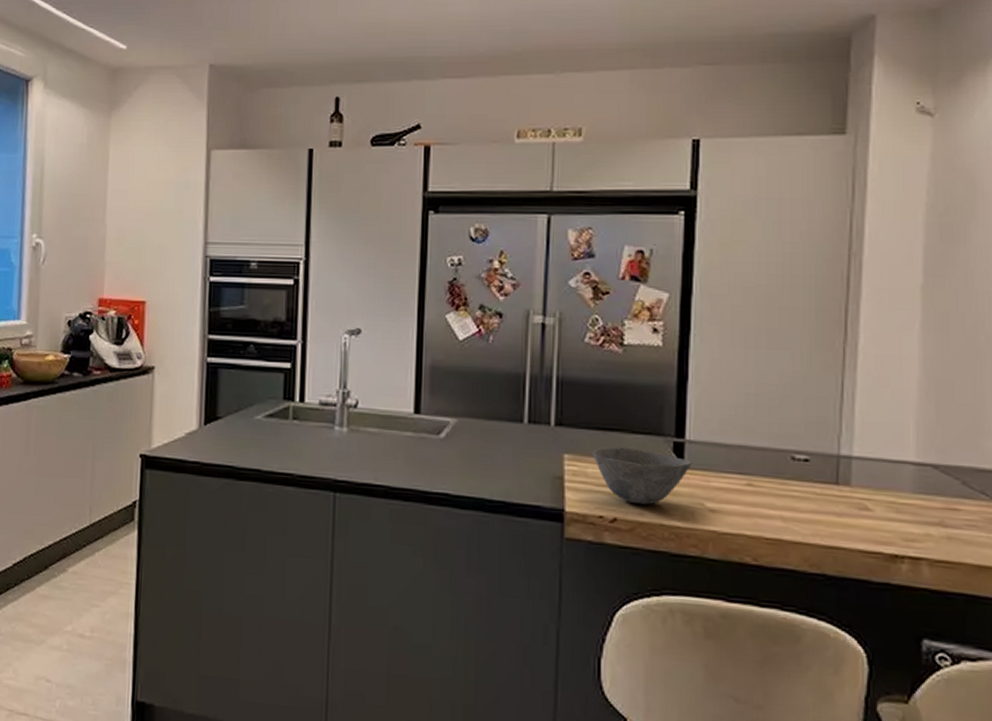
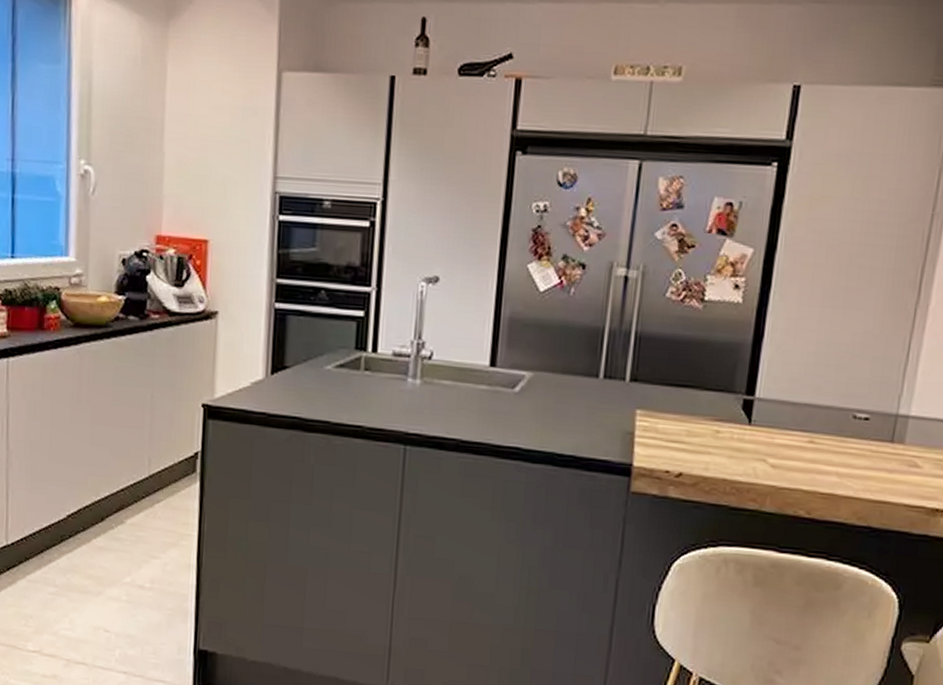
bowl: present [591,447,693,505] -> none [663,403,760,461]

